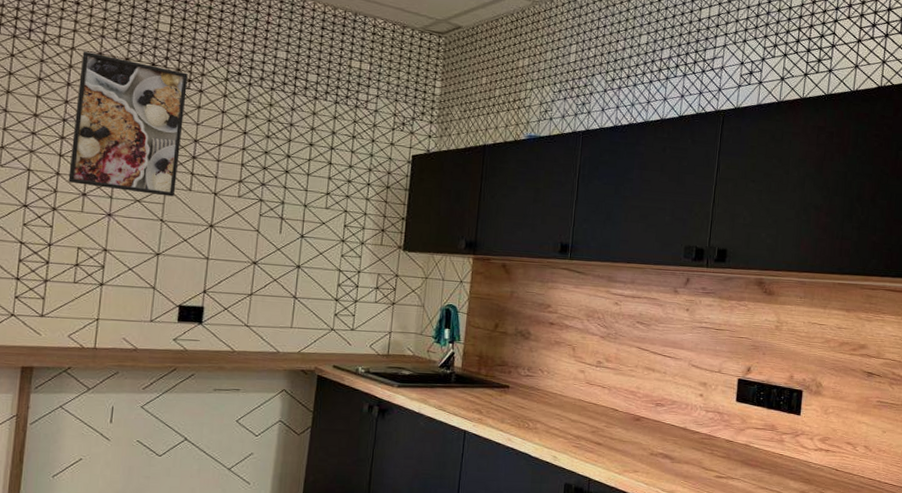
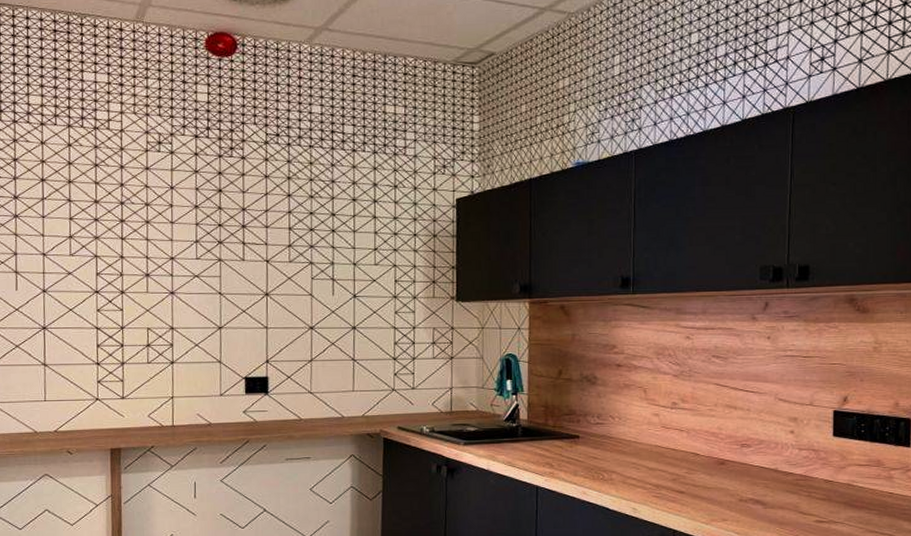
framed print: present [68,51,188,197] -> none [131,131,230,269]

